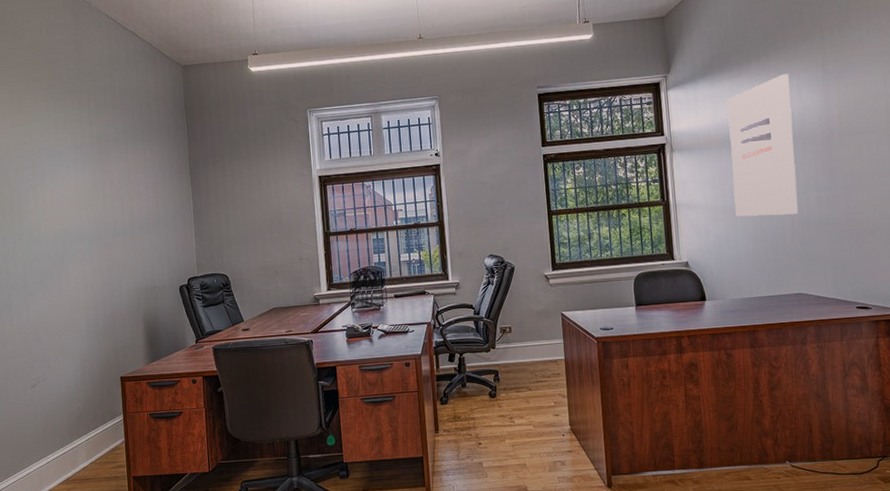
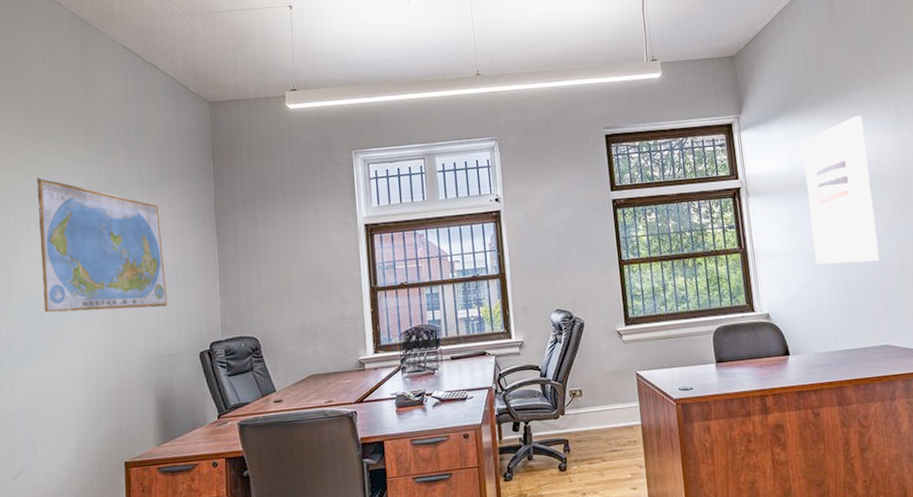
world map: none [40,133,151,250] -> present [37,177,167,313]

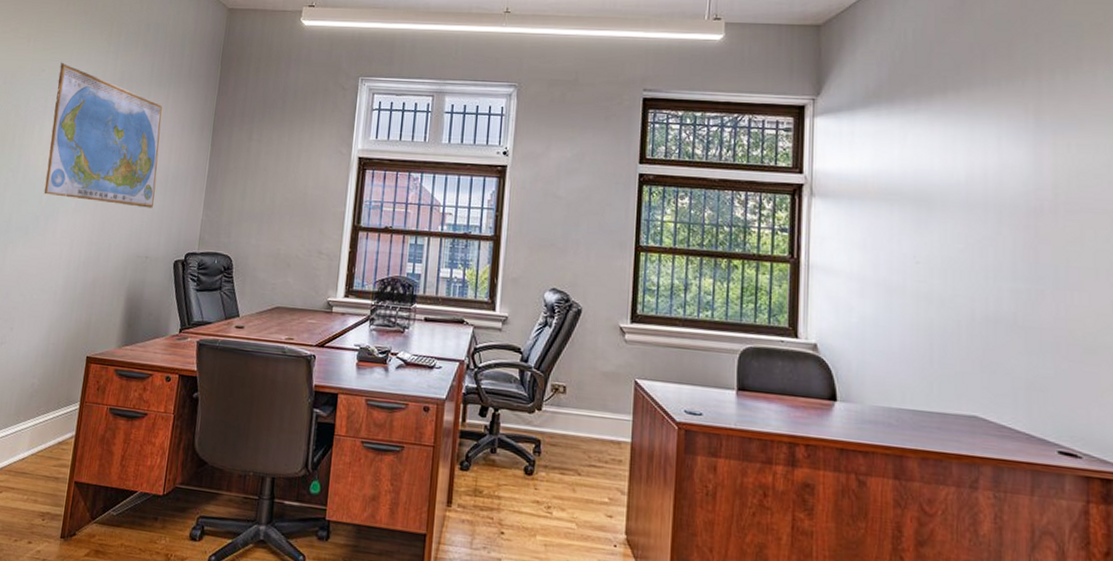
wall art: present [802,115,879,265] -> none [891,118,986,306]

